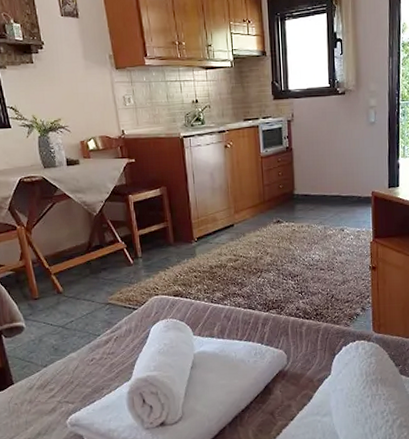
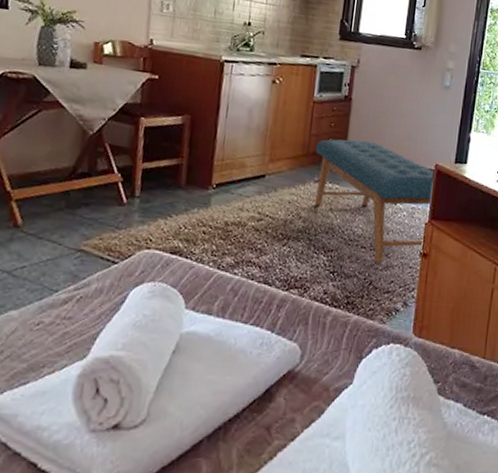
bench: none [270,182,373,280] -> present [314,139,435,263]

